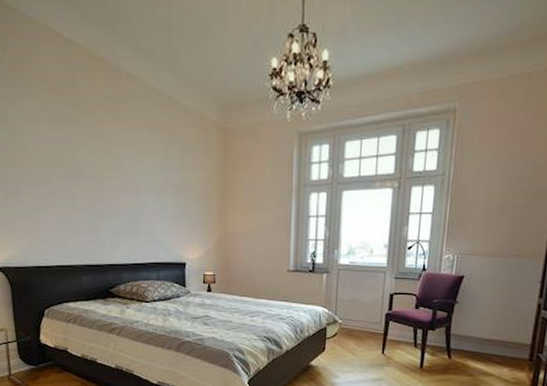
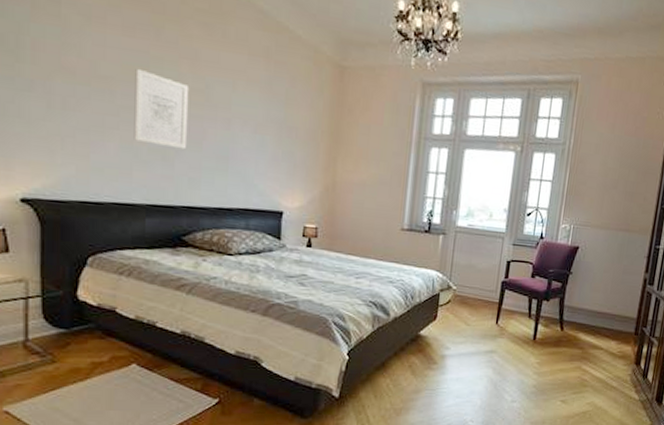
wall art: none [64,154,107,217] -> present [134,68,190,150]

